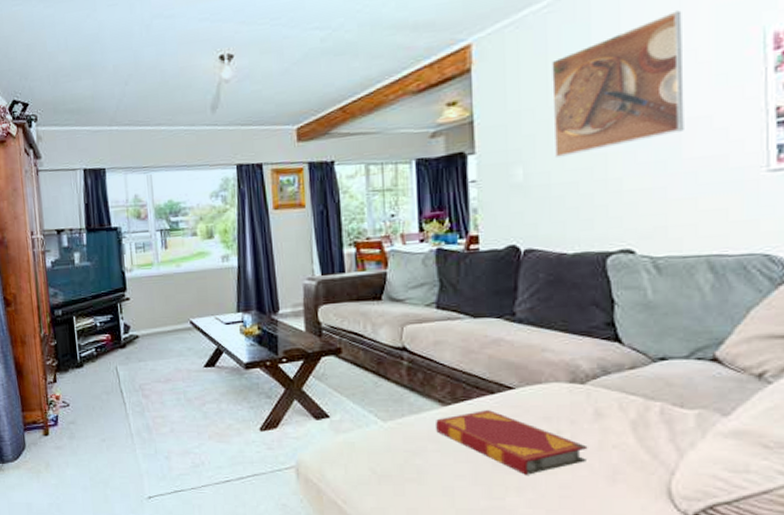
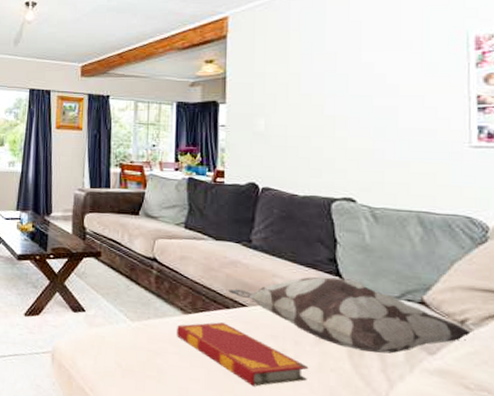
decorative pillow: none [492,343,774,422] -> present [228,276,475,354]
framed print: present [552,10,684,157] -> none [291,10,401,115]

